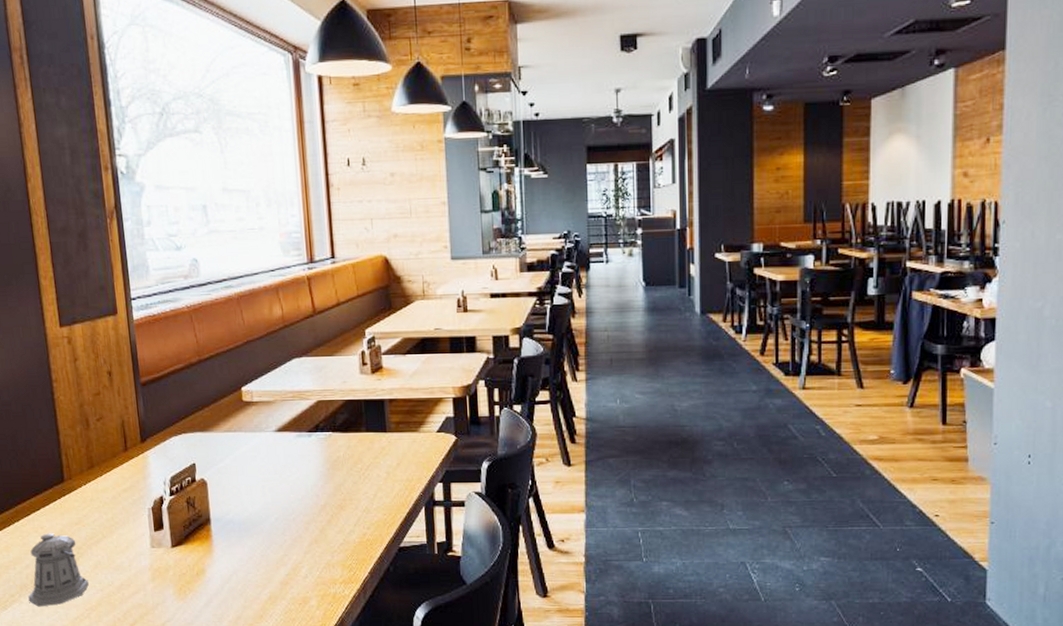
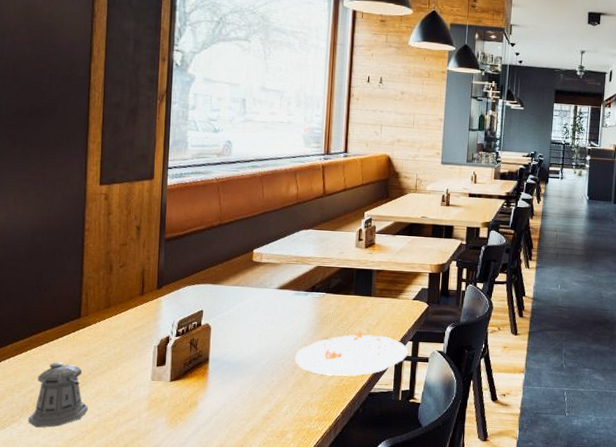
plate: none [307,476,439,529] -> present [295,332,408,377]

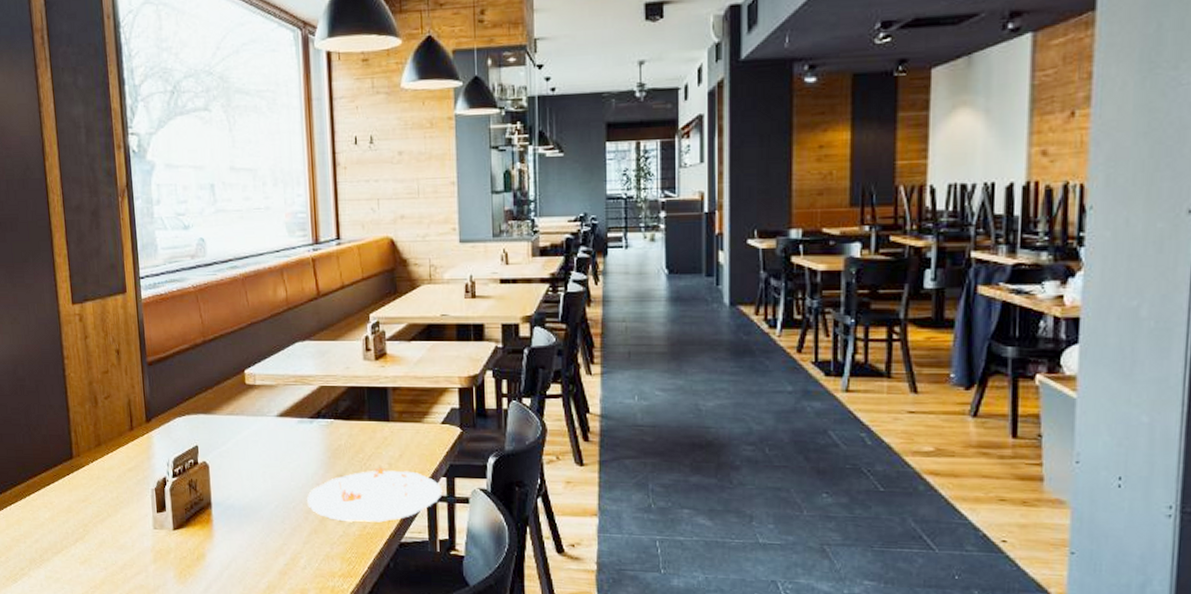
pepper shaker: present [28,362,88,428] -> none [37,509,94,582]

